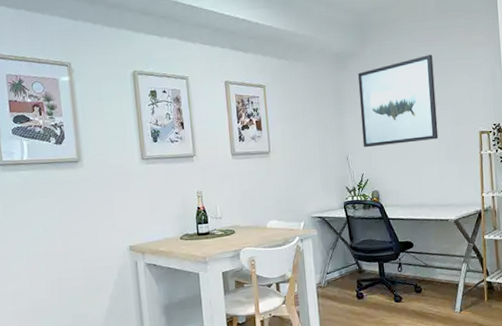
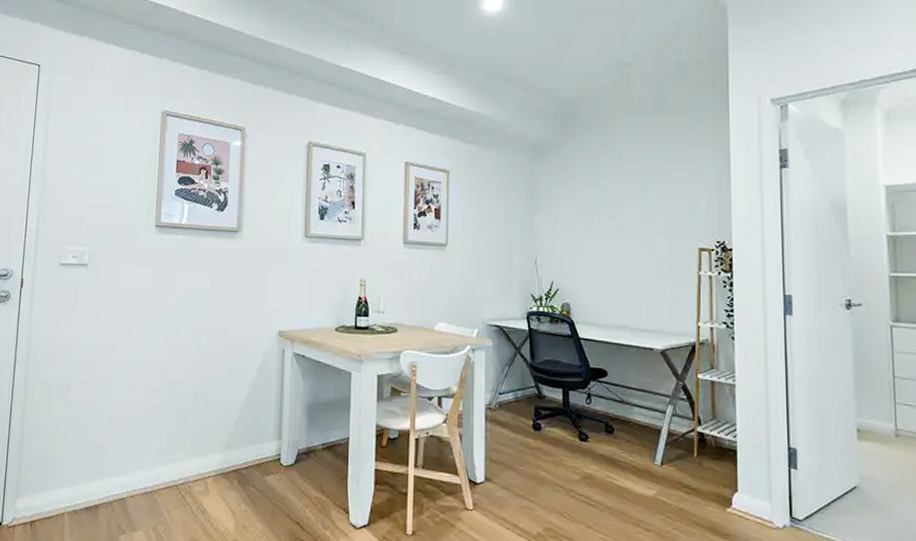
wall art: present [357,54,439,148] -> none [556,154,648,252]

